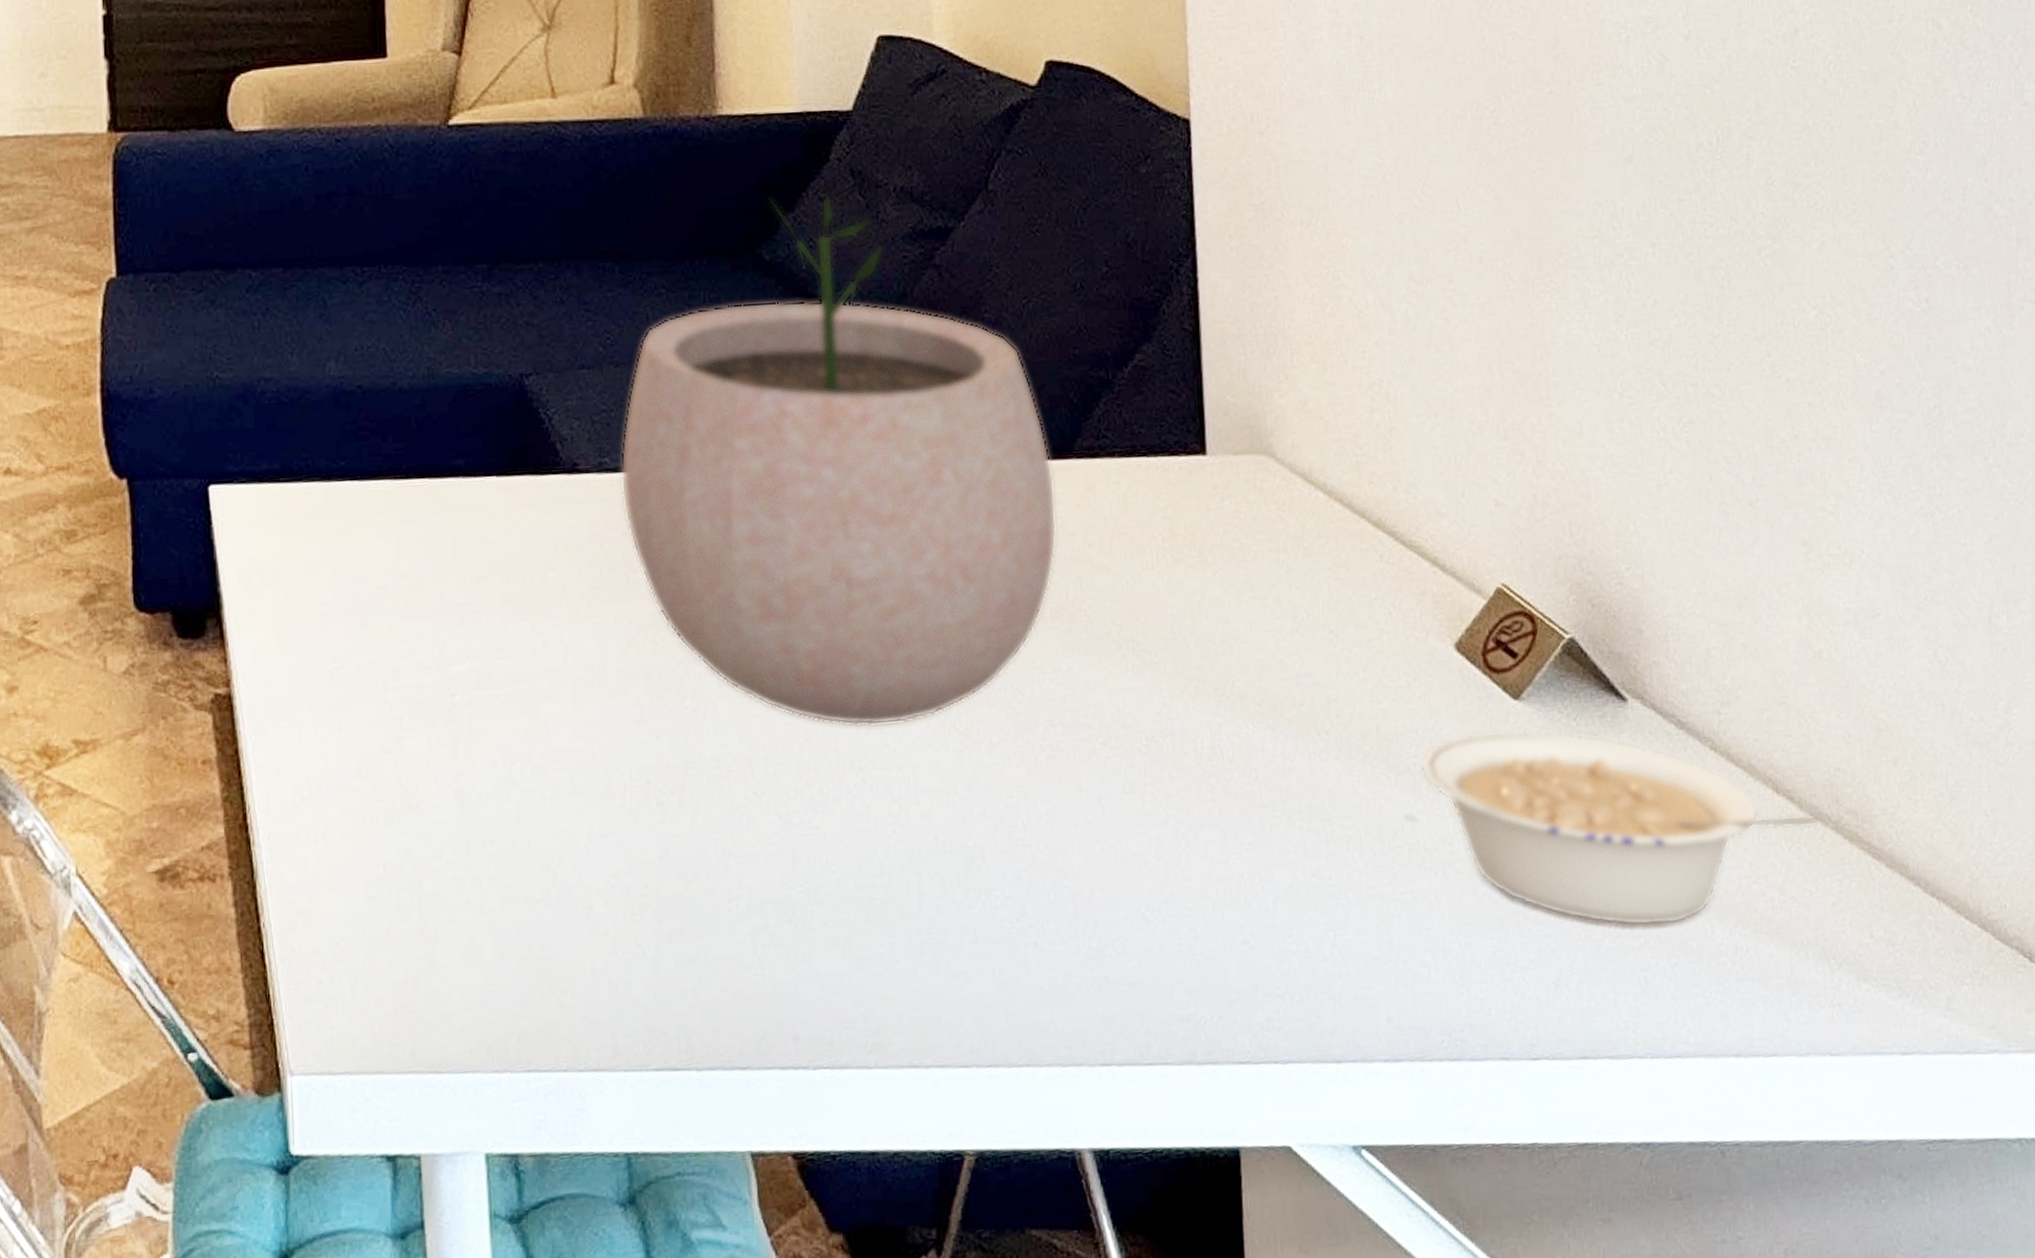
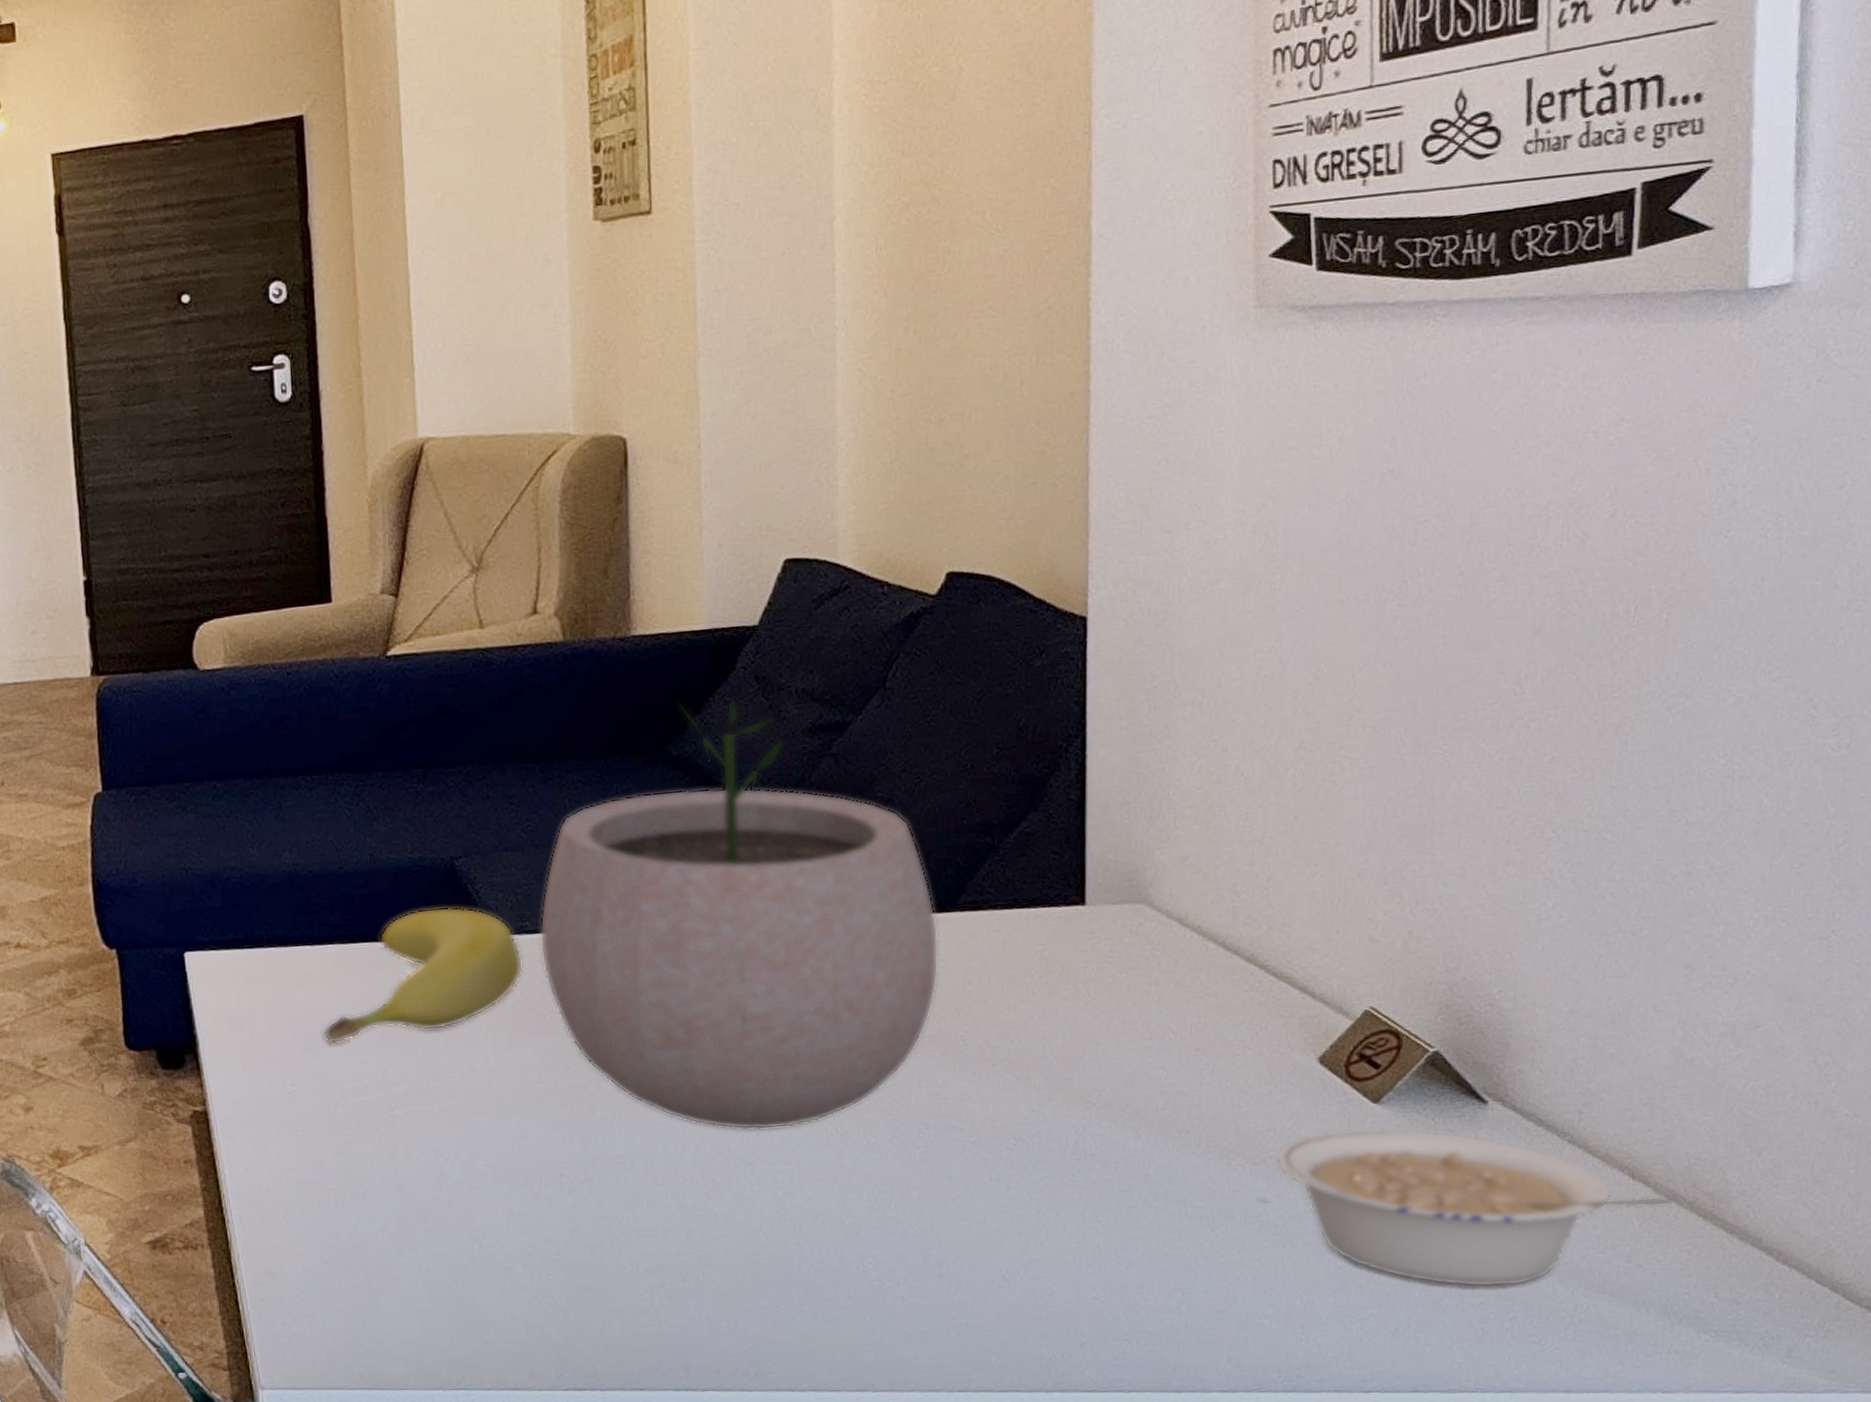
banana: none [372,436,603,608] -> present [323,907,523,1044]

